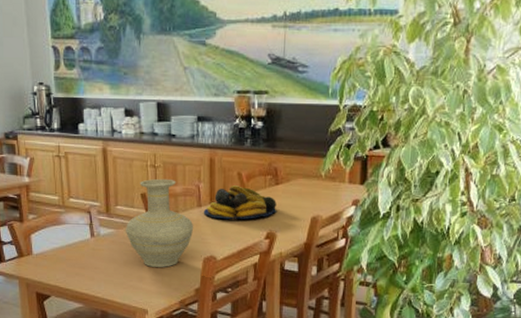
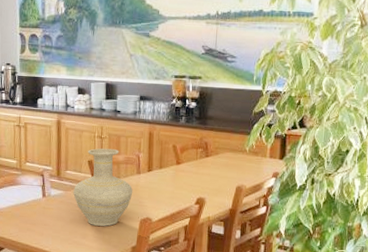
fruit bowl: present [203,185,277,220] -> none [141,156,207,186]

